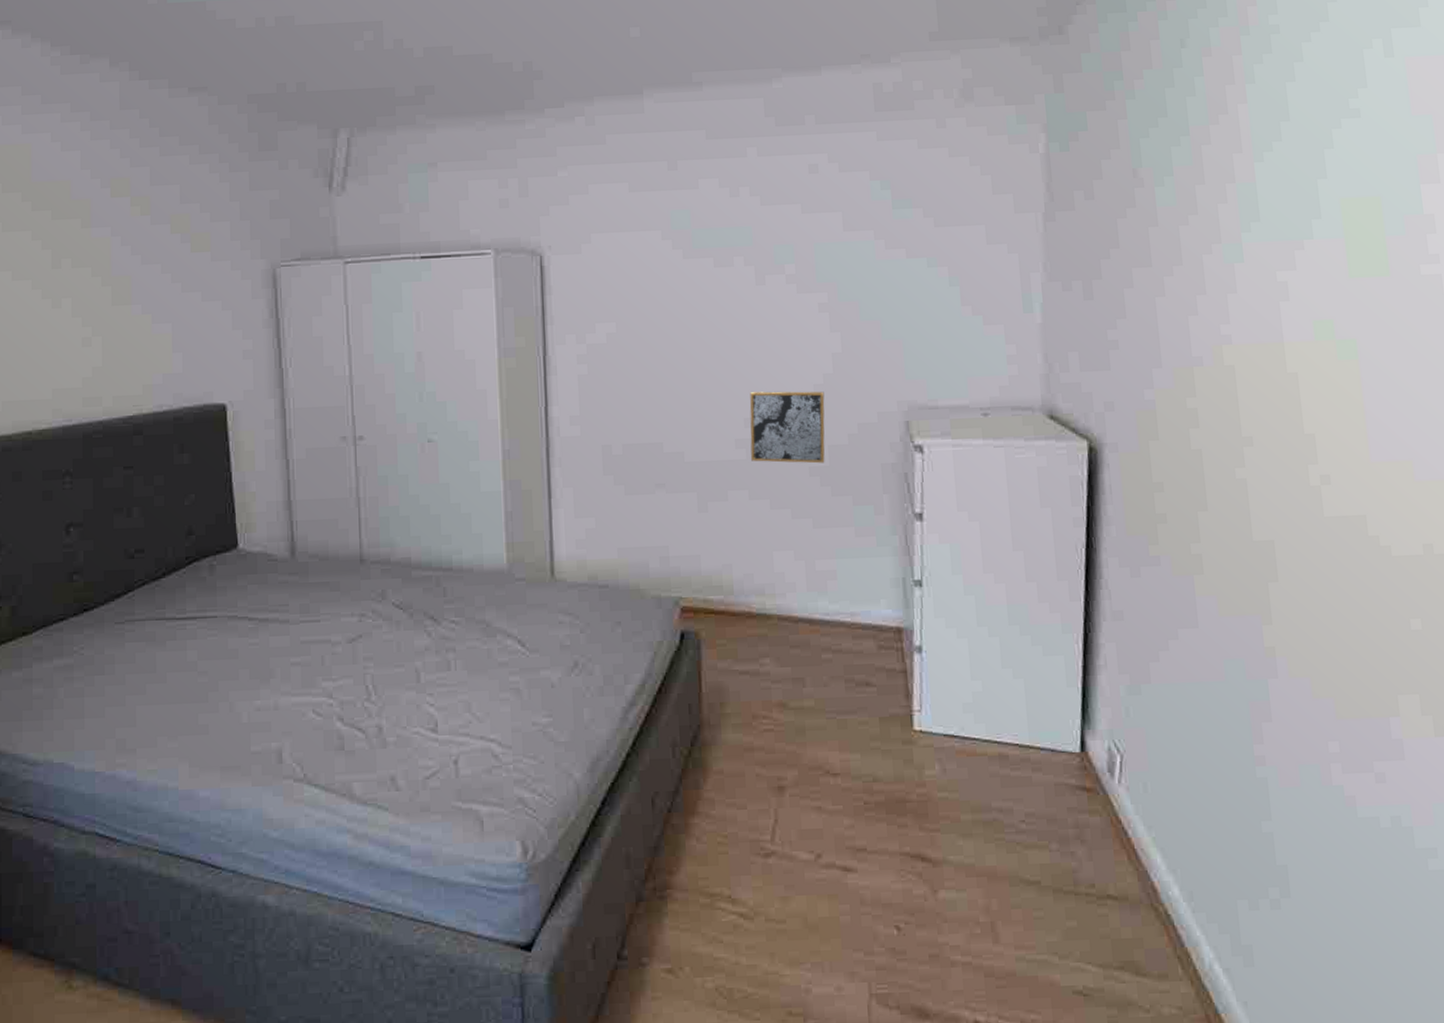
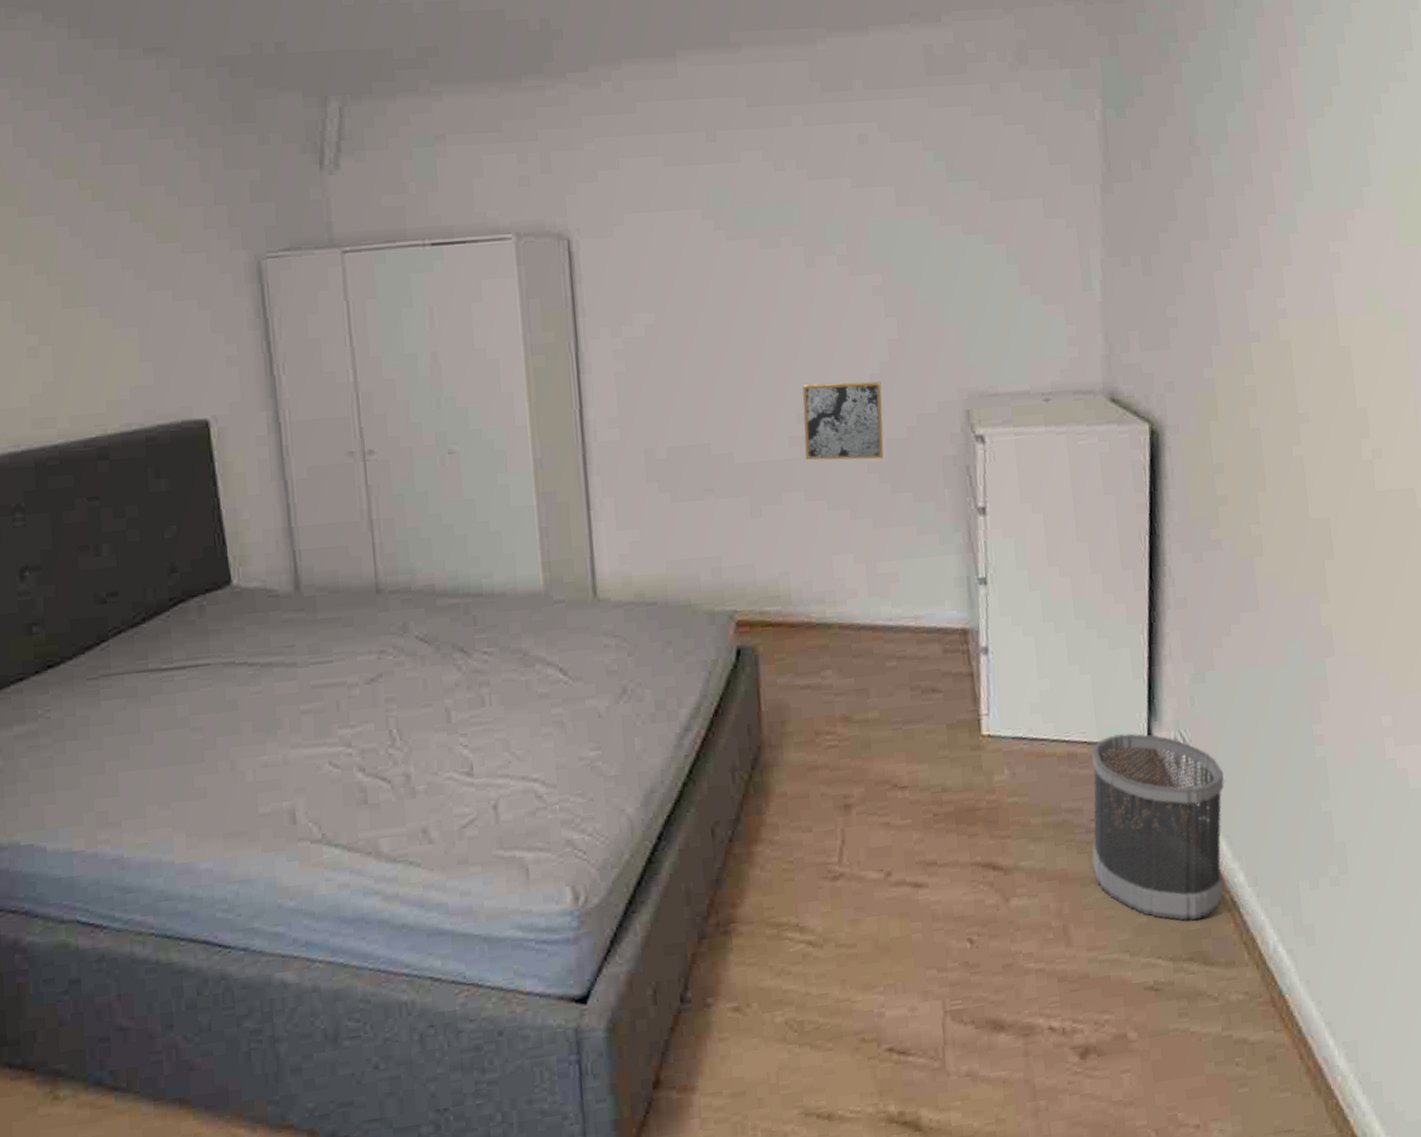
wastebasket: none [1021,739,1160,930] -> present [1091,733,1225,921]

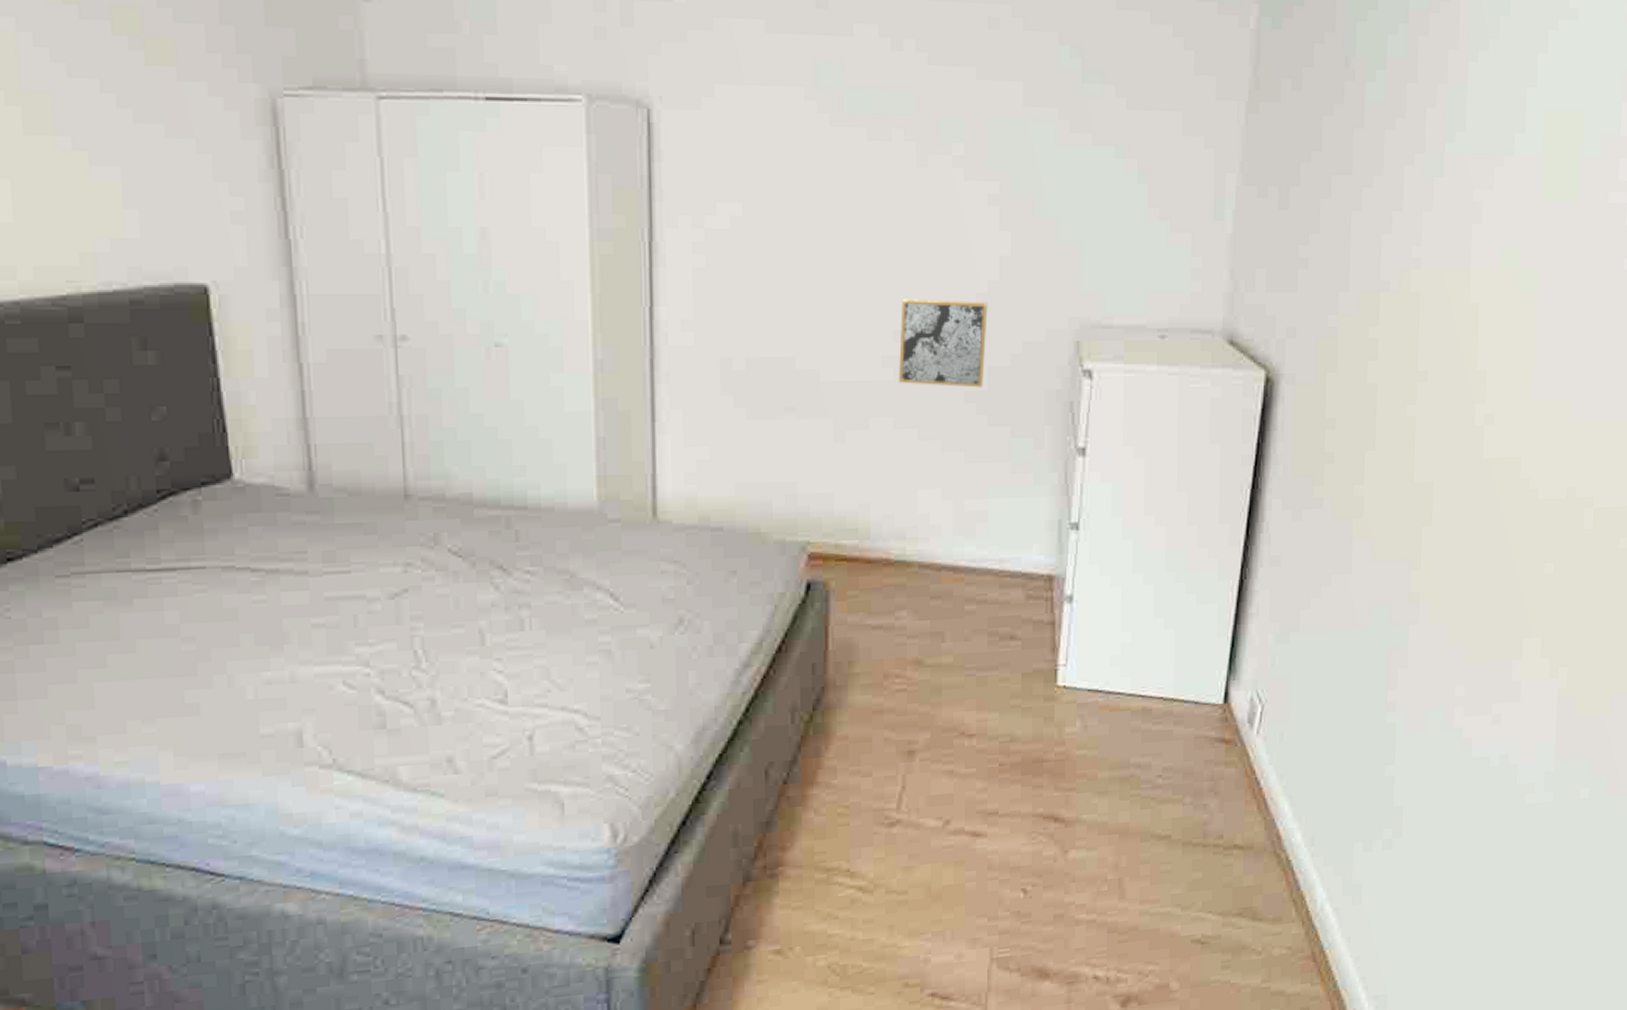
wastebasket: present [1091,733,1225,921] -> none [1153,691,1294,878]

